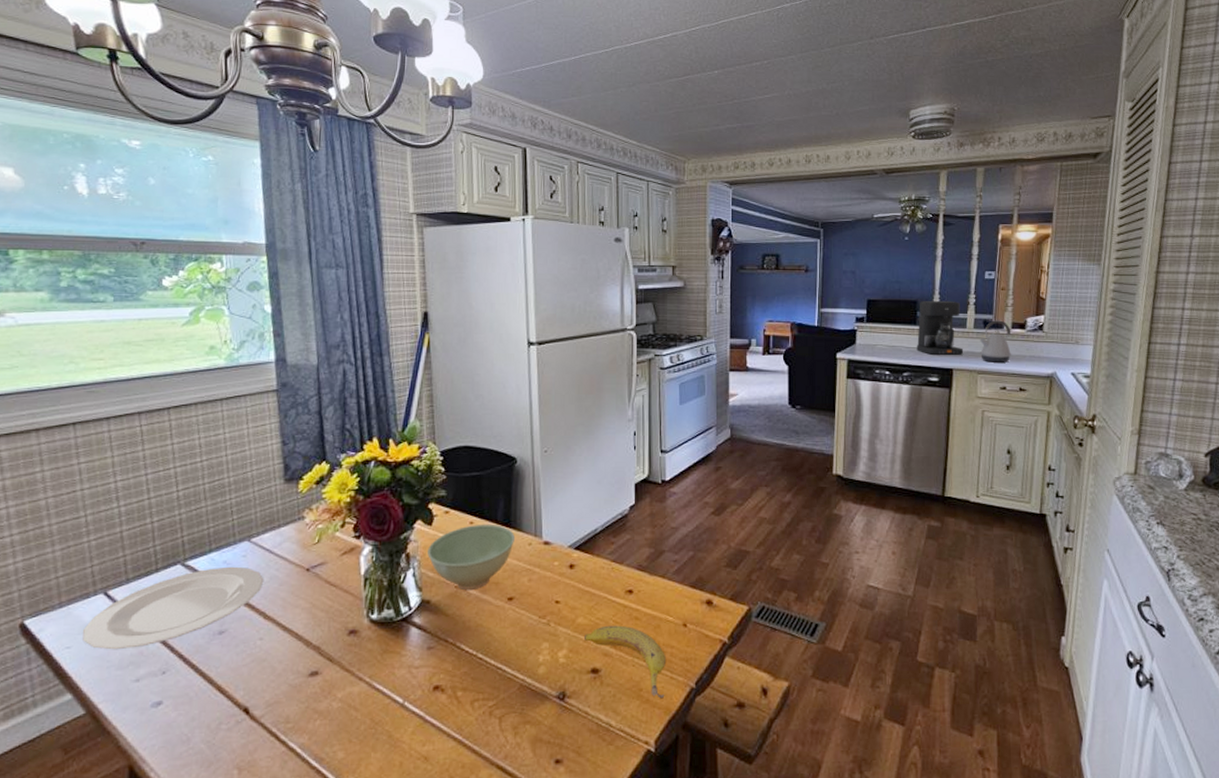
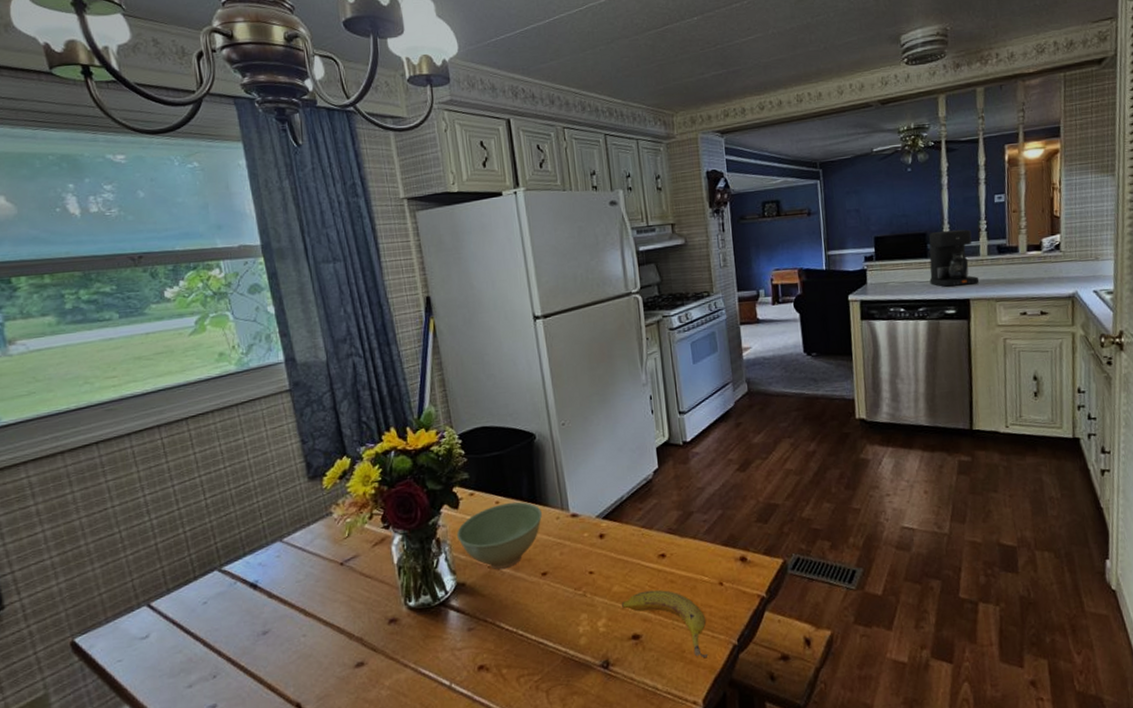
plate: present [82,566,264,650] -> none [132,567,301,660]
kettle: present [980,320,1011,363] -> none [995,244,1029,289]

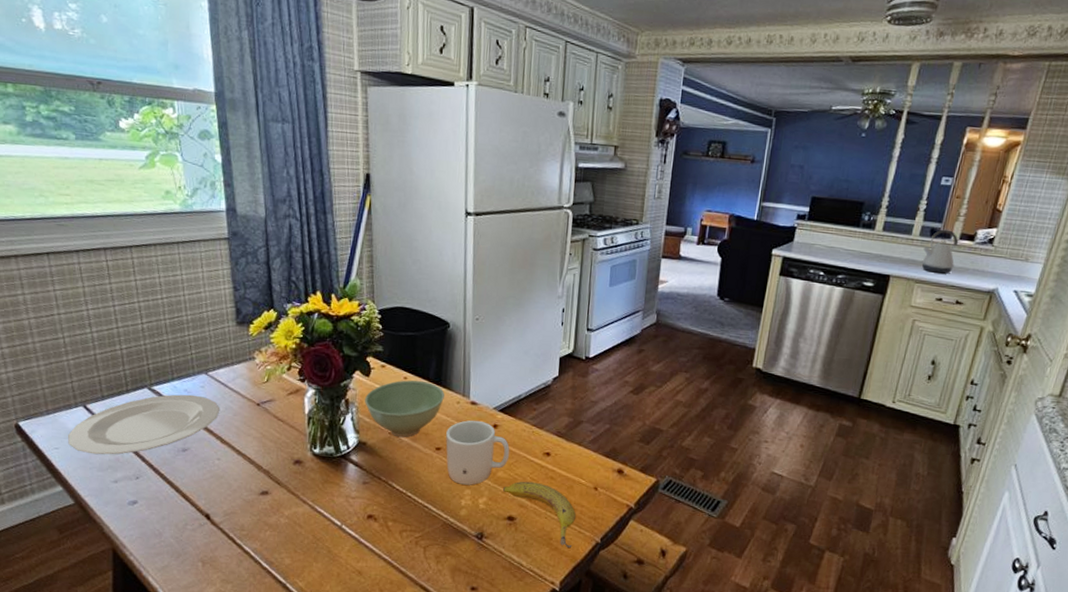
plate: none [132,567,301,660] -> present [68,394,220,455]
mug: none [550,533,623,610] -> present [445,420,510,485]
coffee maker: present [929,229,979,288] -> none [855,203,909,262]
kettle: none [995,244,1029,289] -> present [922,229,958,274]

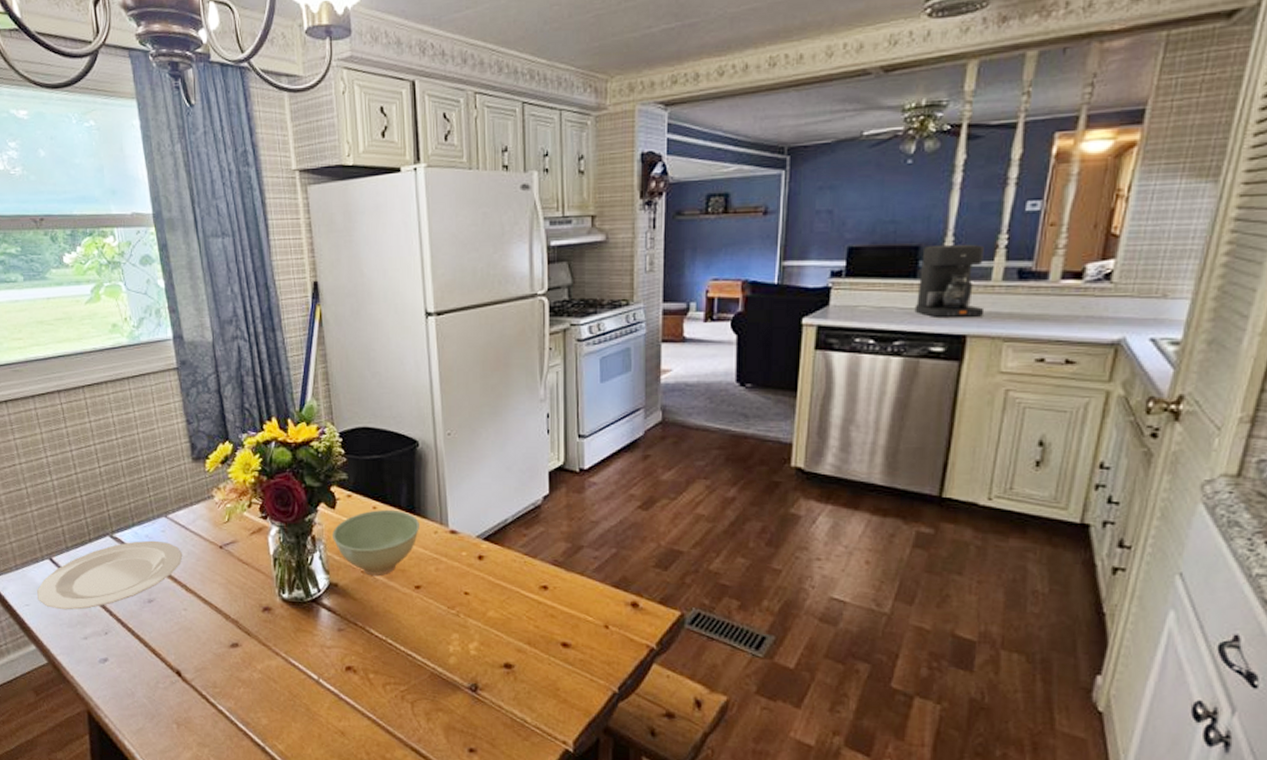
mug: present [445,420,510,485] -> none [425,551,500,628]
fruit: present [503,481,577,549] -> none [496,621,586,701]
coffee maker: none [855,203,909,262] -> present [914,244,985,319]
kettle: present [922,229,958,274] -> none [1010,268,1059,326]

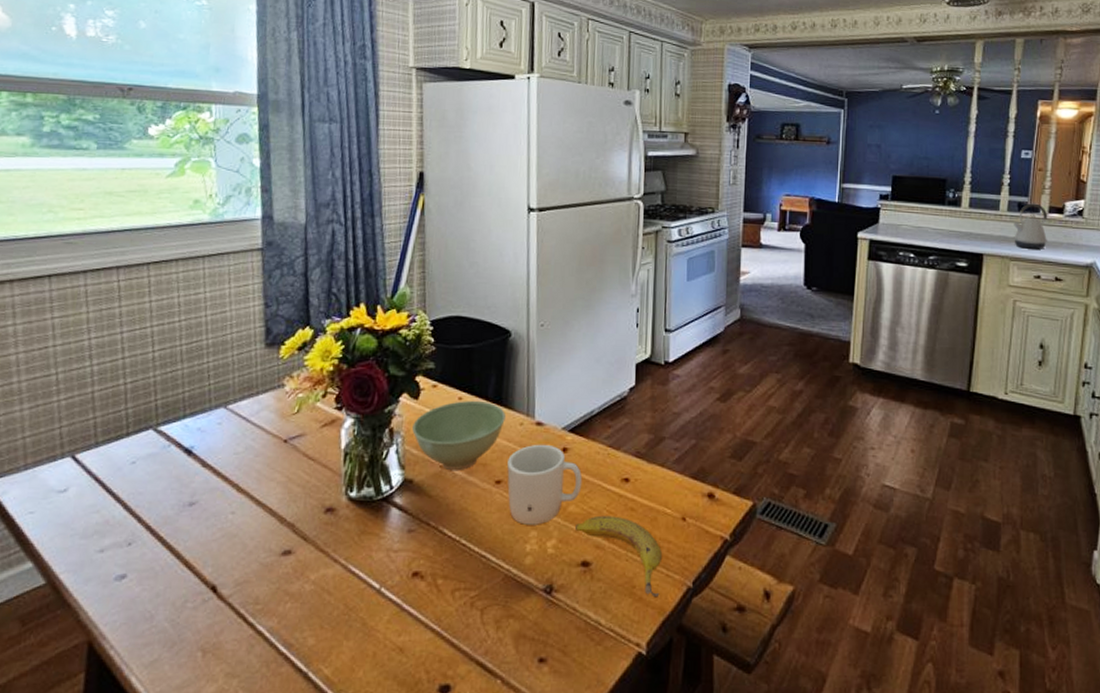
plate: present [37,540,183,610] -> none [47,434,240,518]
mug: none [425,551,500,628] -> present [507,444,583,525]
fruit: none [496,621,586,701] -> present [575,515,663,598]
coffee maker: present [914,244,985,319] -> none [944,179,996,239]
kettle: none [1010,268,1059,326] -> present [1014,203,1047,249]

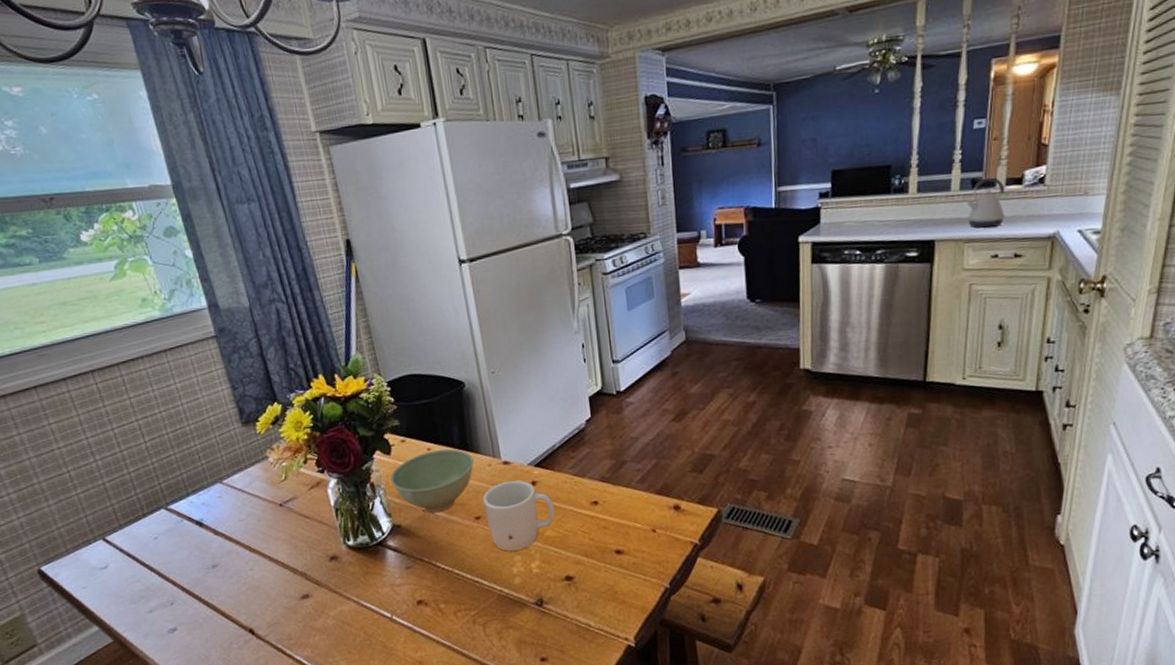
fruit: present [575,515,663,598] -> none [555,535,640,600]

